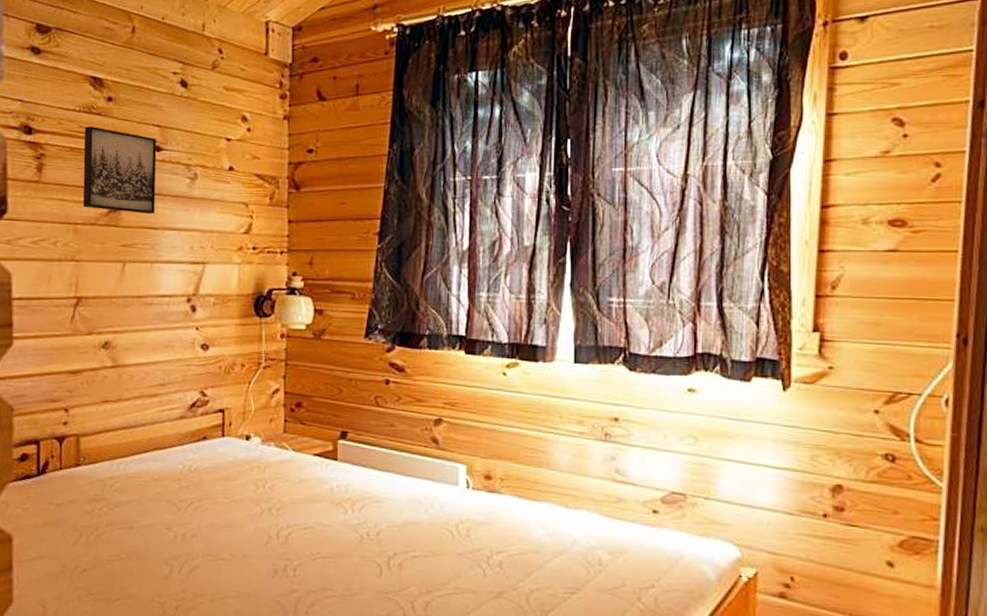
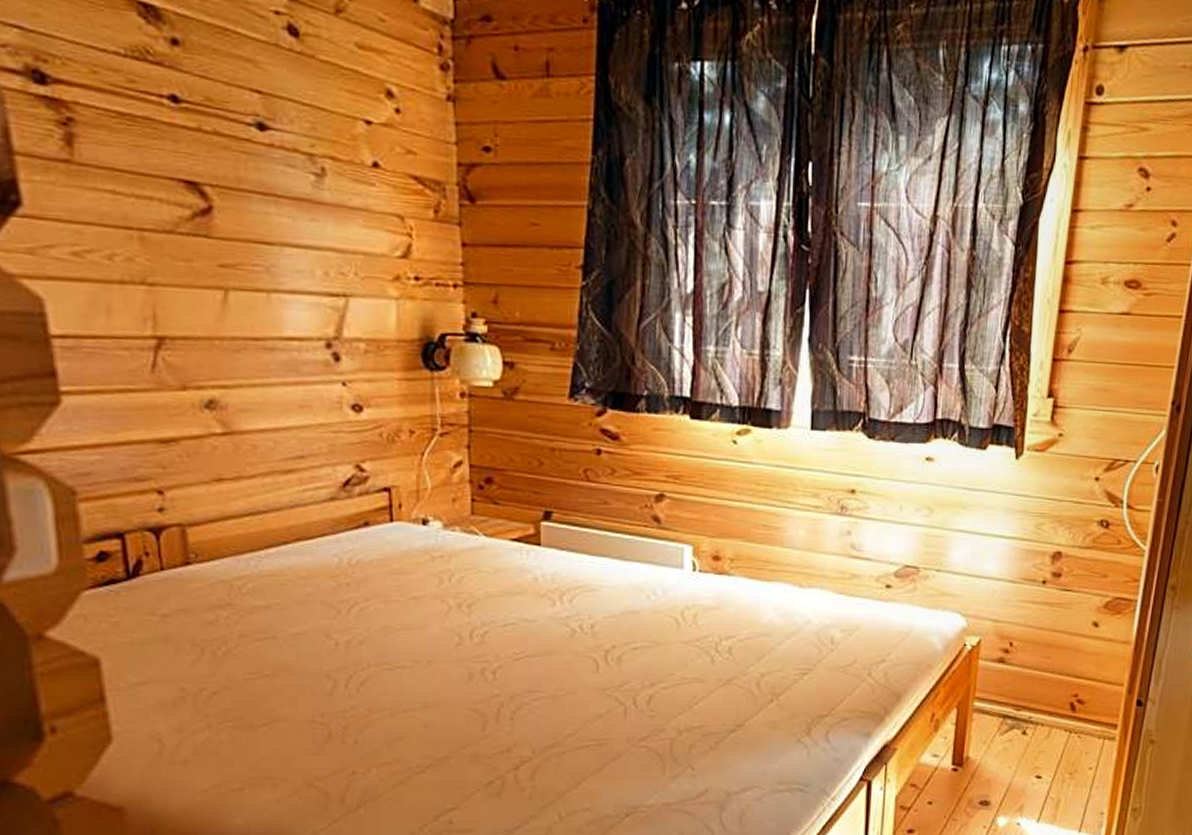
wall art: present [83,126,157,214] -> none [137,81,266,223]

